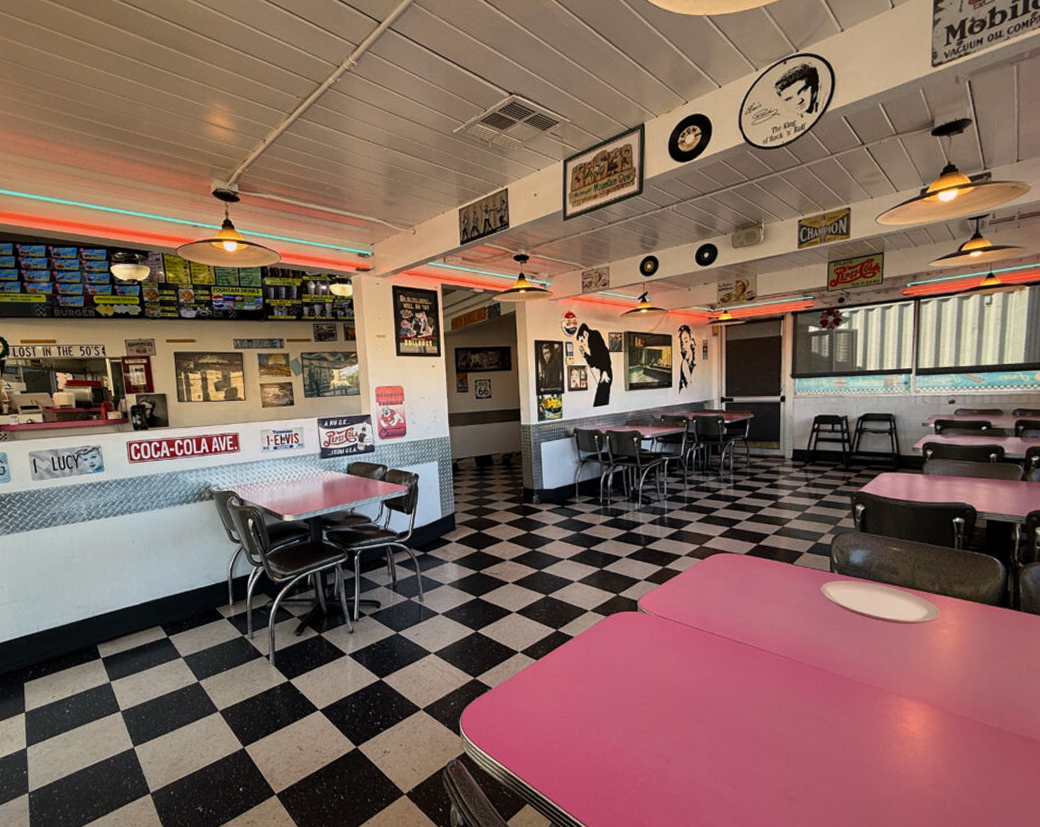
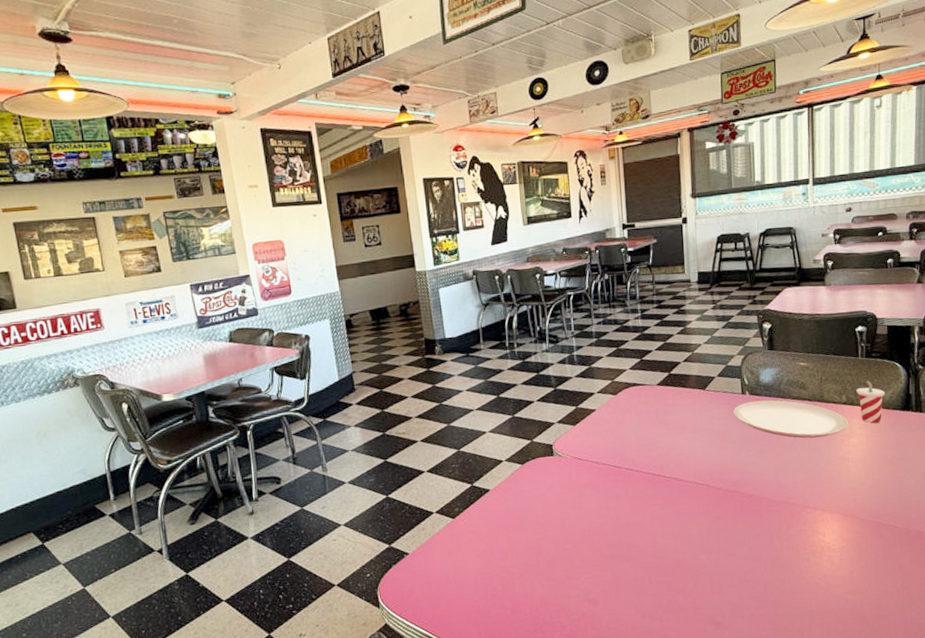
beverage cup: none [950,571,982,616] -> present [856,379,886,423]

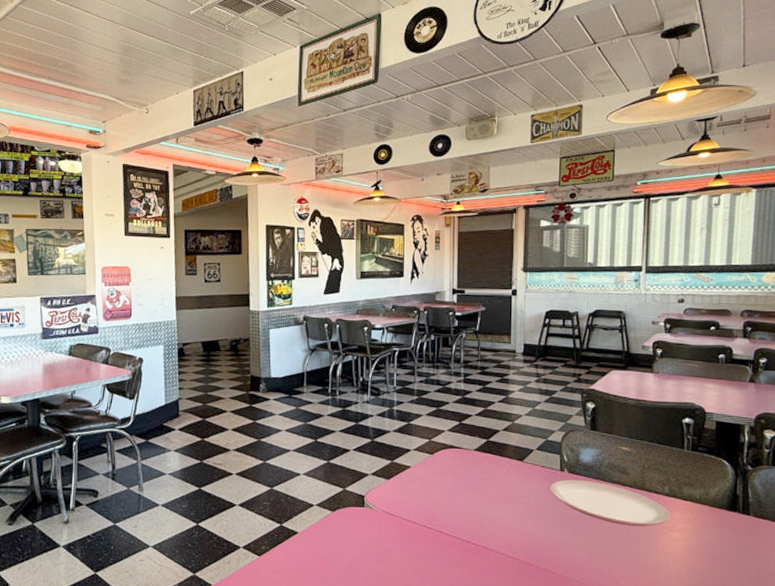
beverage cup: present [856,379,886,423] -> none [680,472,711,520]

